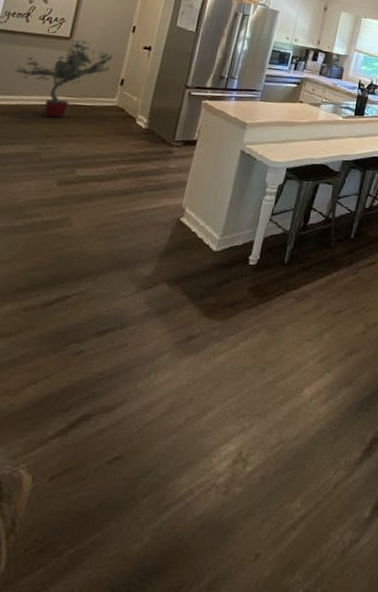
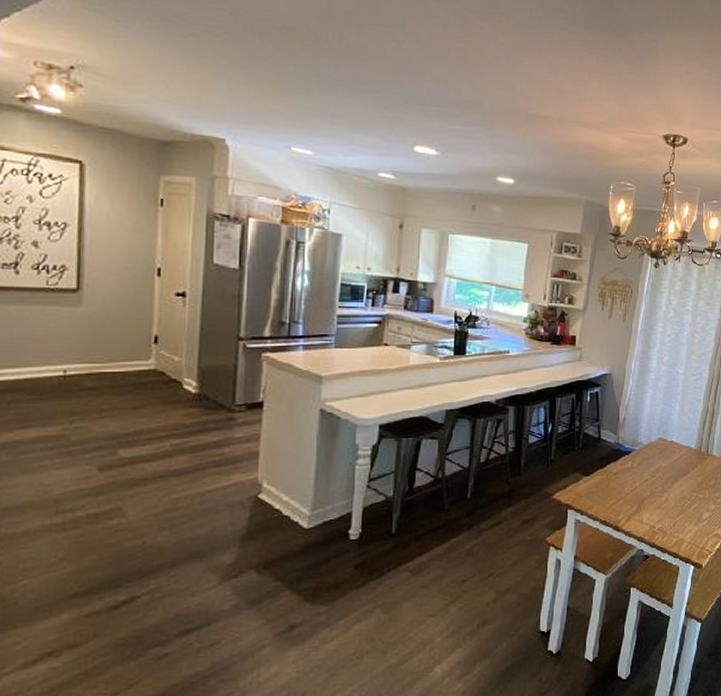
potted tree: present [14,40,113,118] -> none [13,291,138,391]

